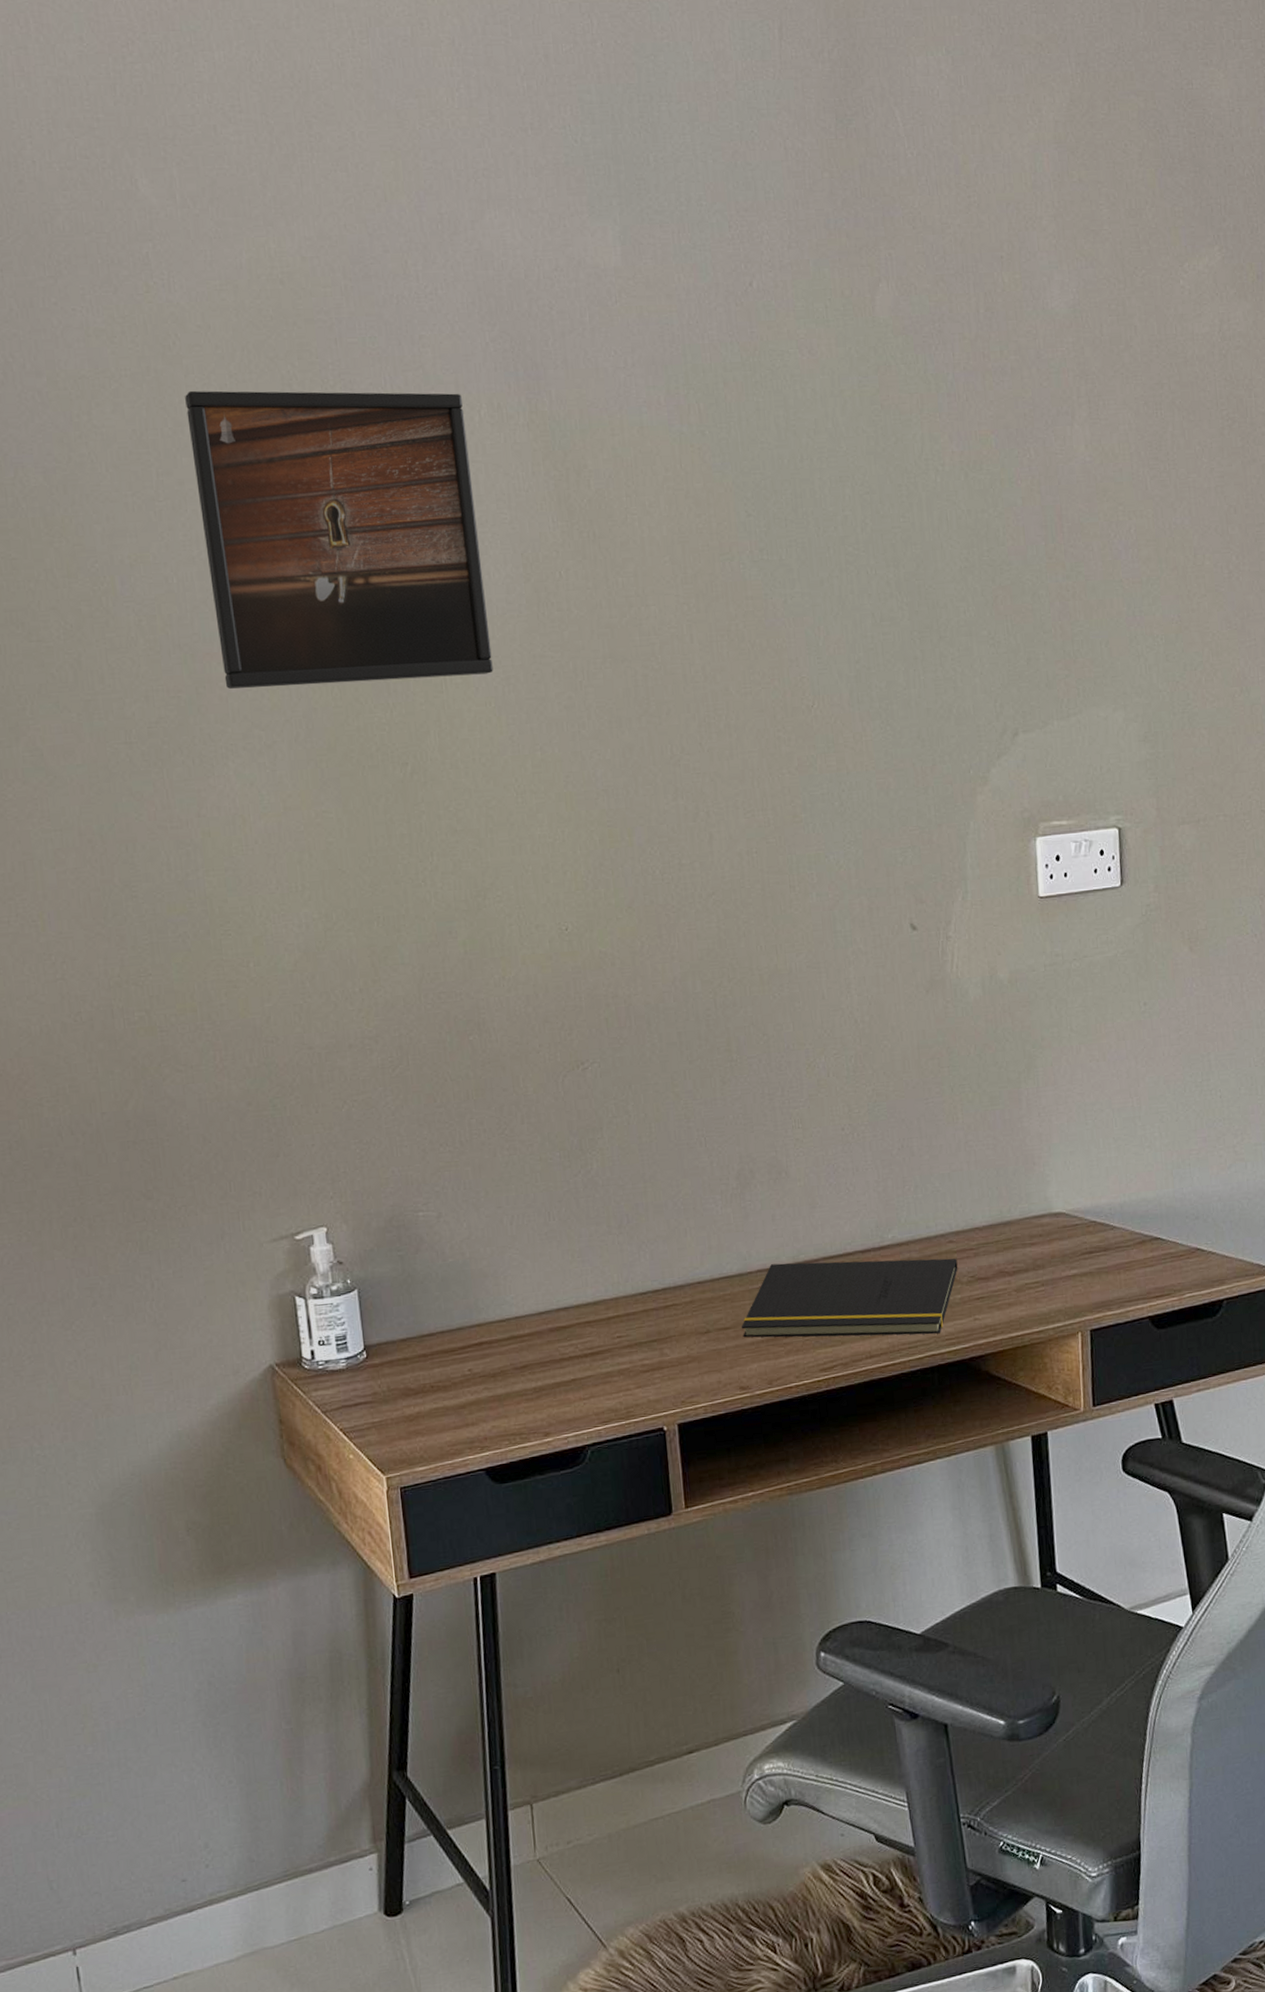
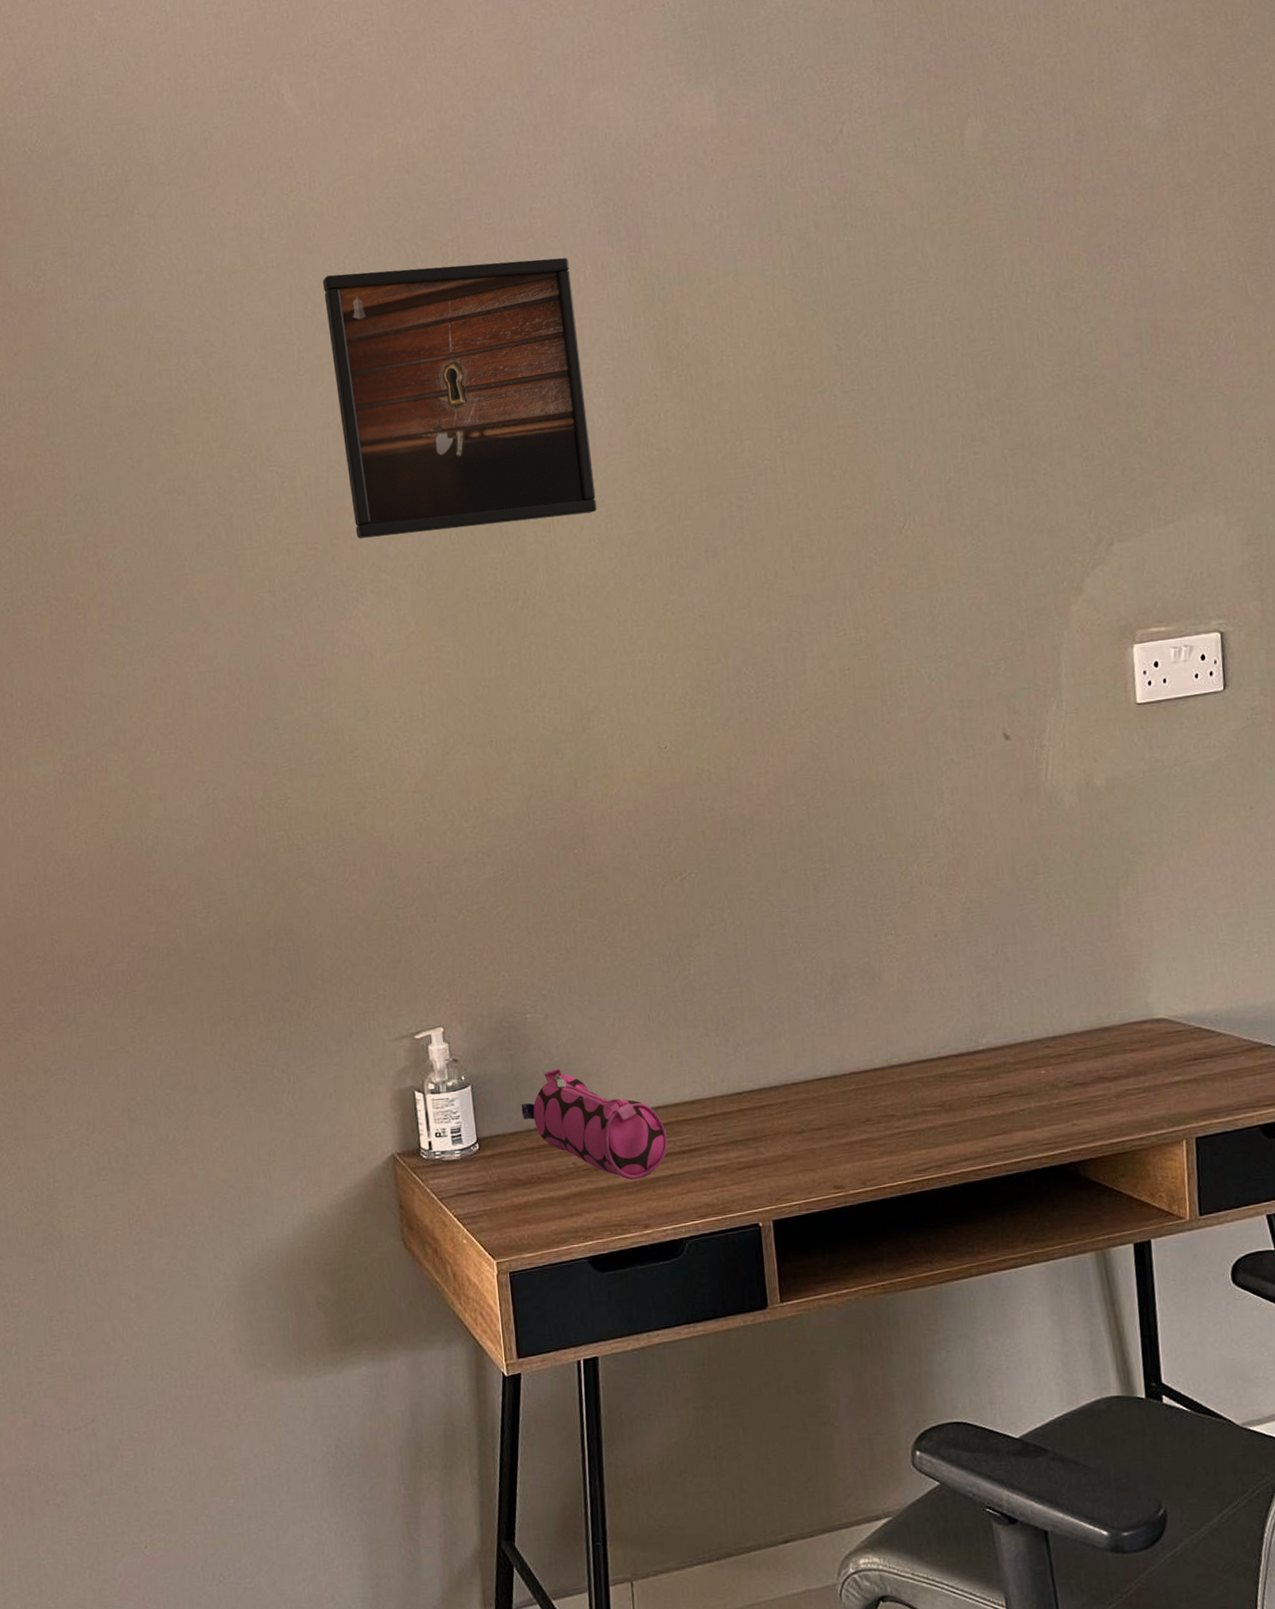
pencil case: none [412,1269,569,1387] -> present [521,1068,668,1181]
notepad: present [742,1258,958,1338] -> none [836,1063,1055,1139]

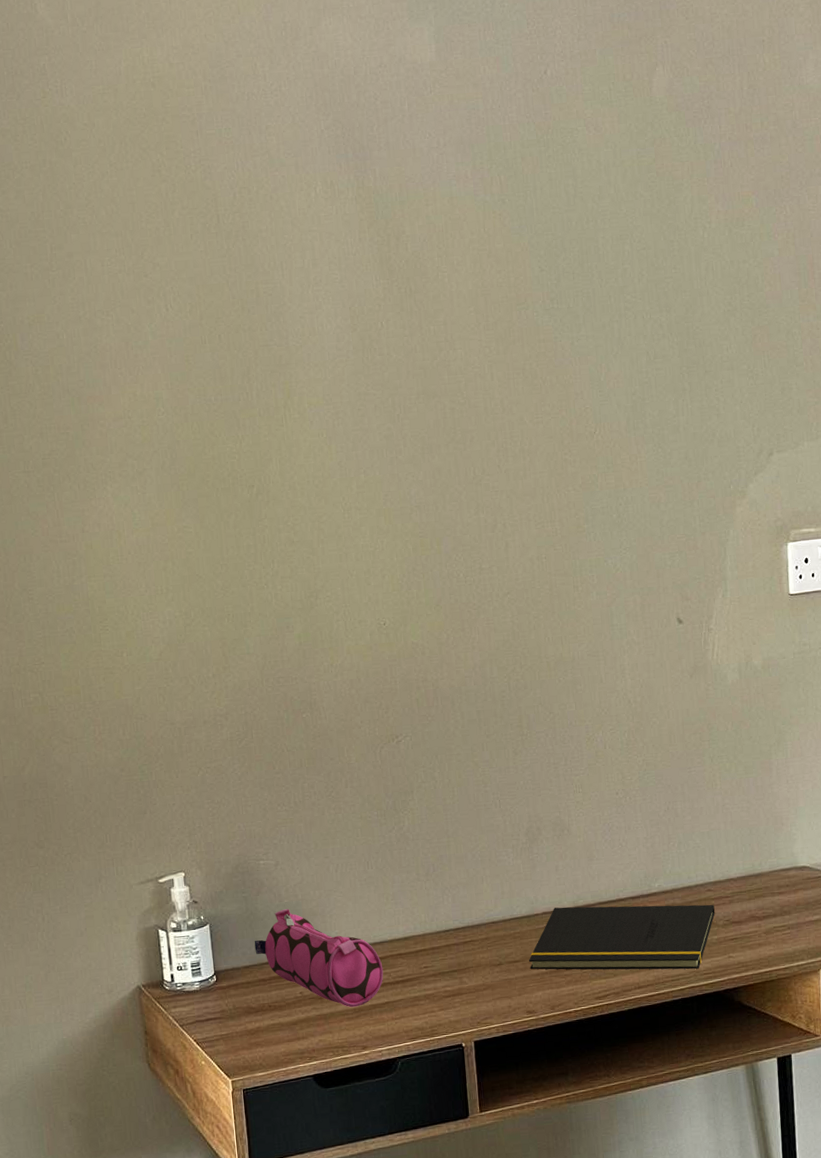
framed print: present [323,257,597,539] -> none [74,173,325,426]
notepad: none [836,1063,1055,1139] -> present [529,904,715,970]

